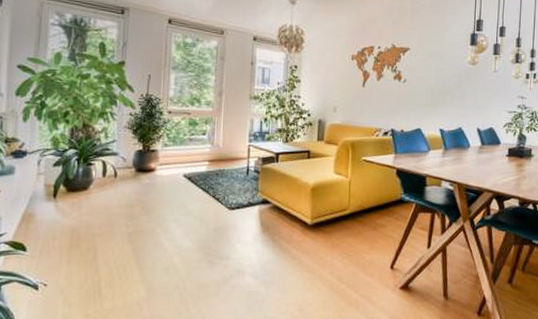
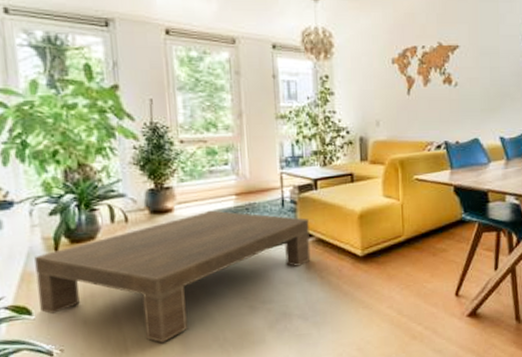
coffee table: none [34,173,268,287] -> present [34,210,311,343]

